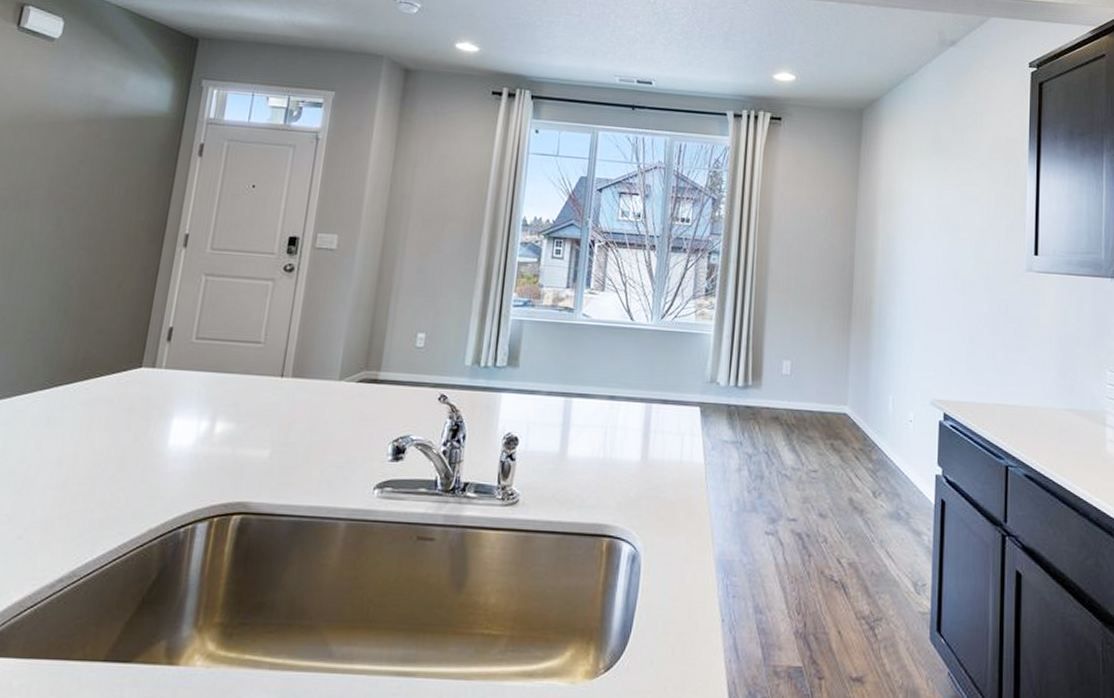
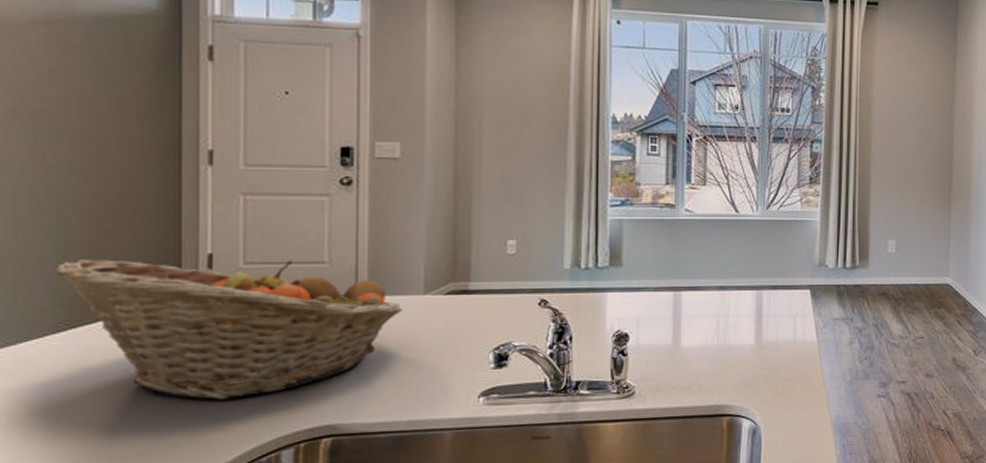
fruit basket: none [52,325,320,467] -> present [55,259,403,400]

